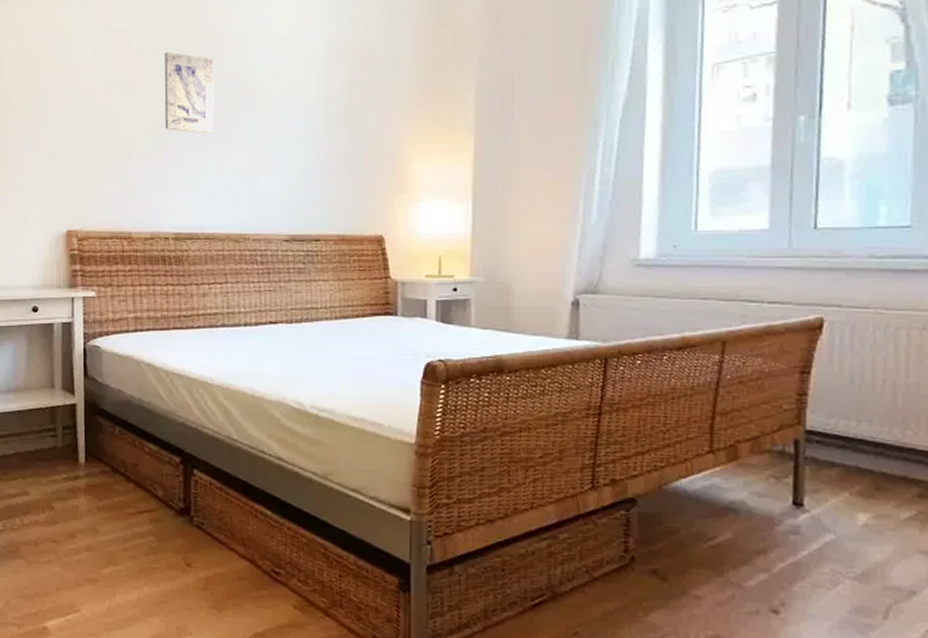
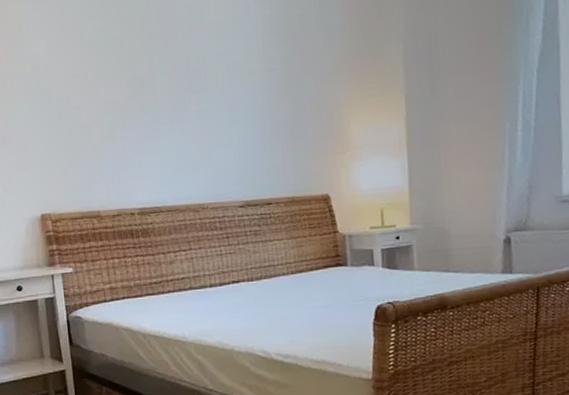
wall art: present [164,51,214,134] -> none [115,41,166,115]

